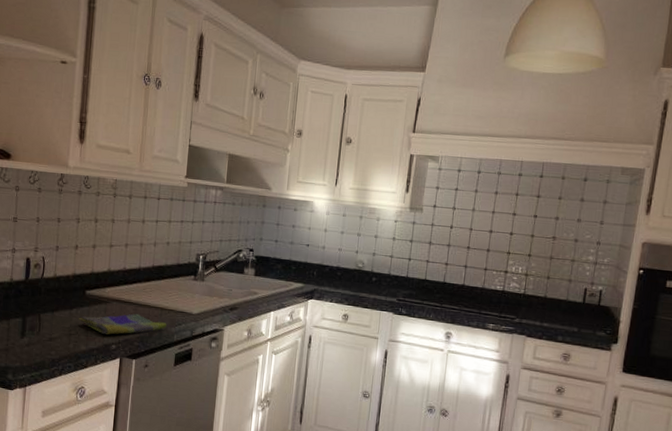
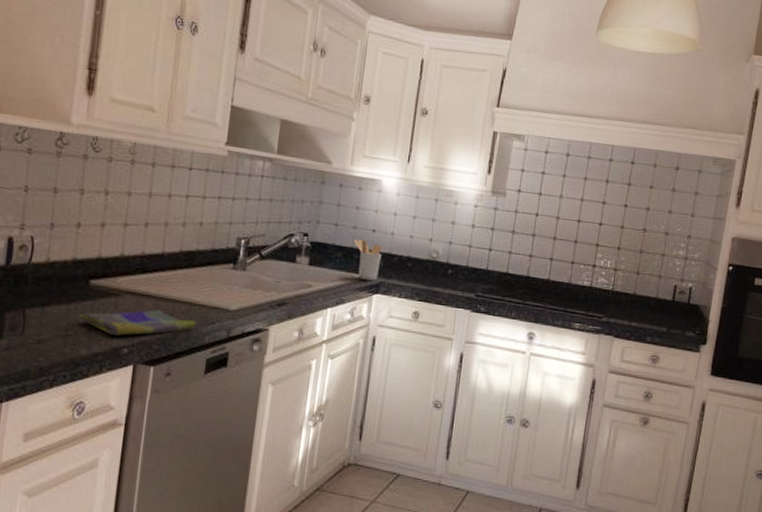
utensil holder: none [291,252,315,288] -> present [354,239,382,281]

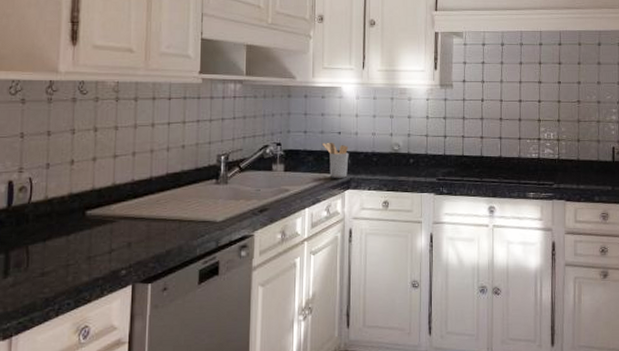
dish towel: present [78,309,197,336] -> none [77,230,187,259]

